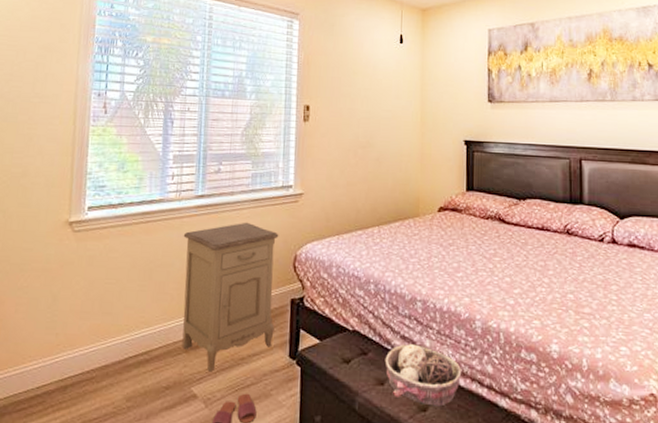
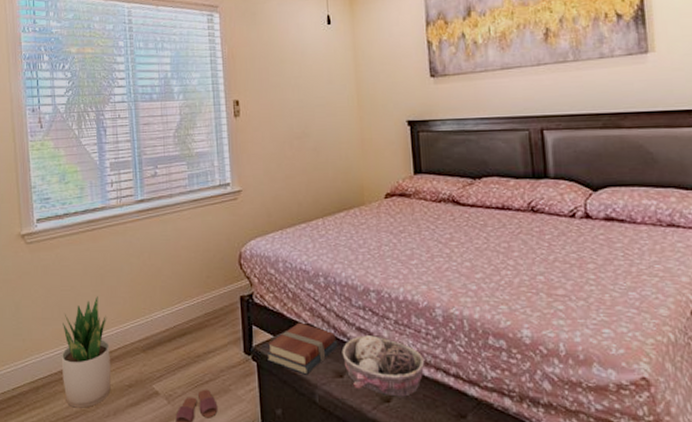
planter: none [94,291,152,410] -> present [61,296,112,408]
nightstand: present [182,222,279,372] -> none [128,223,227,370]
books: none [312,328,382,382] -> present [267,322,338,375]

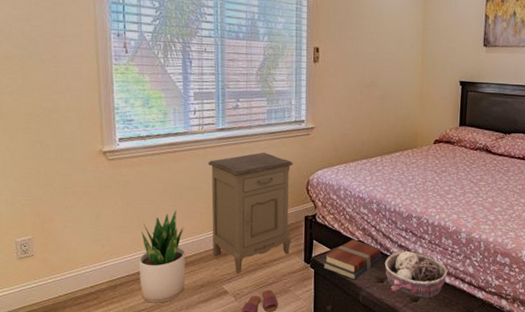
nightstand: none [128,223,227,370] -> present [208,152,293,274]

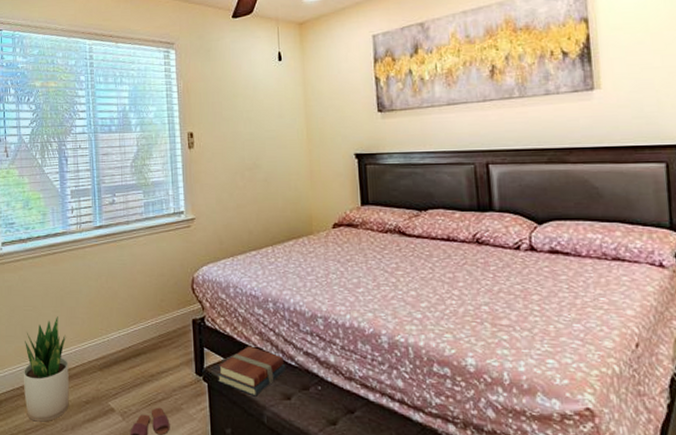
nightstand: present [208,152,293,274] -> none [87,248,179,388]
decorative basket: present [384,251,448,298] -> none [289,360,371,420]

